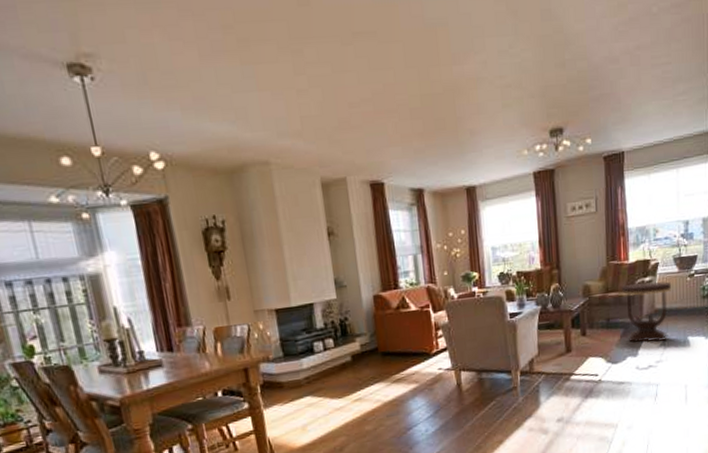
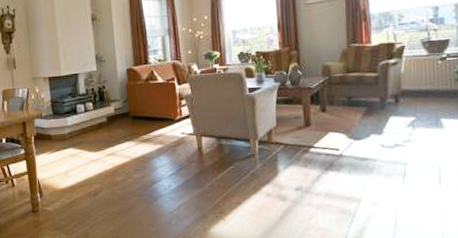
side table: present [622,281,672,343] -> none [364,64,421,123]

